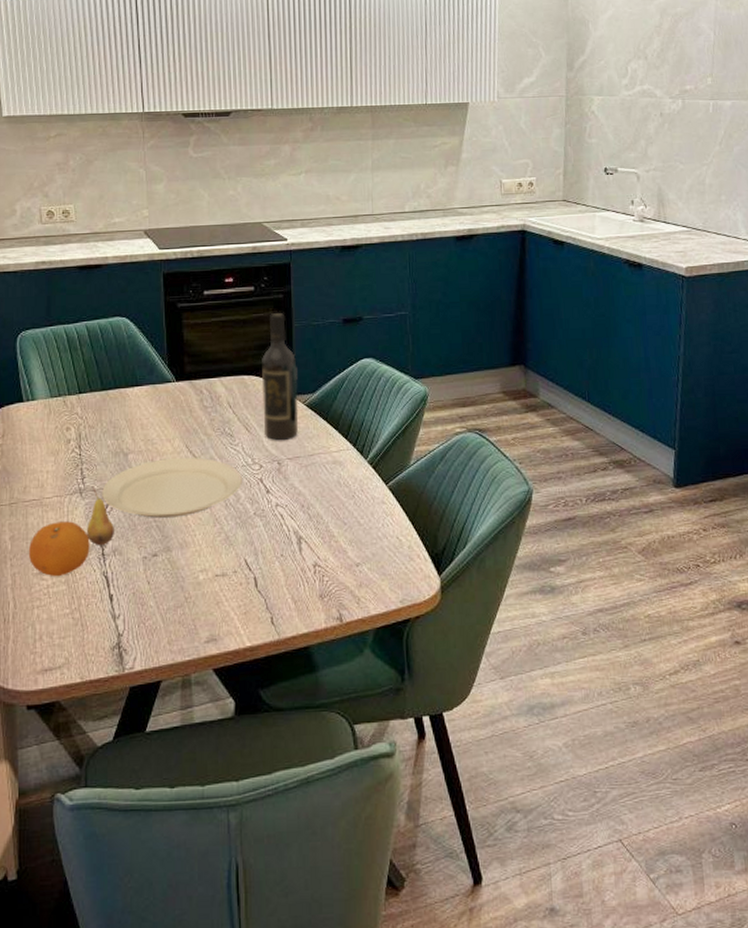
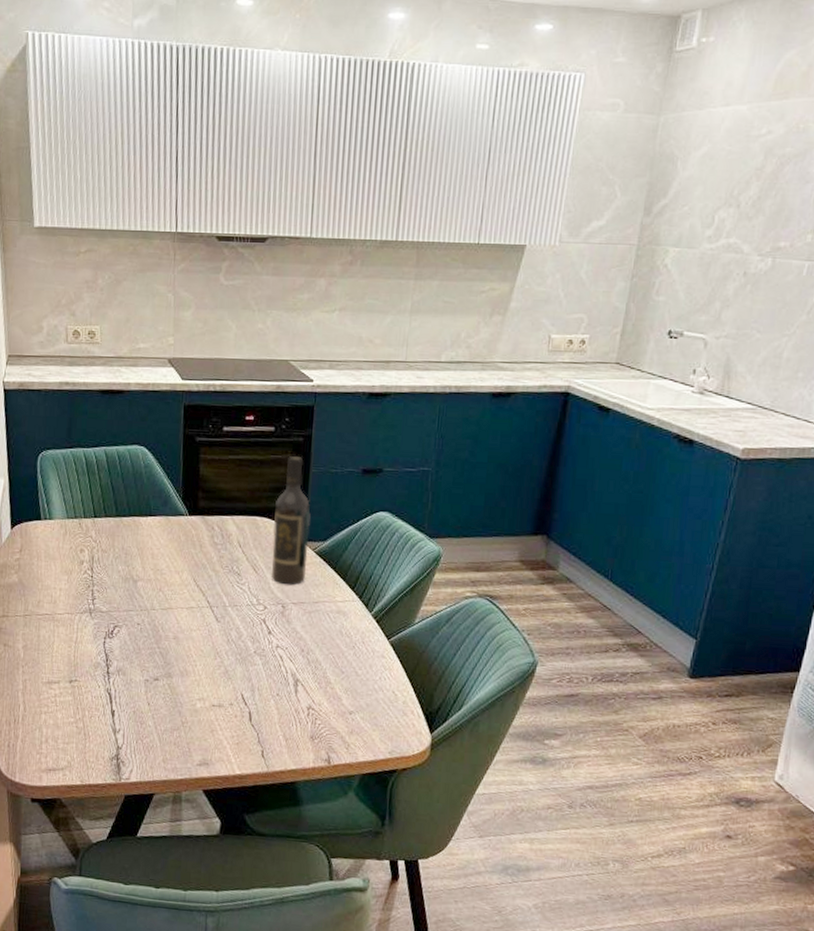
fruit: present [28,521,90,577] -> none [39,637,97,688]
fruit: present [86,485,114,546] -> none [93,606,120,665]
plate: present [102,457,242,518] -> none [110,589,246,647]

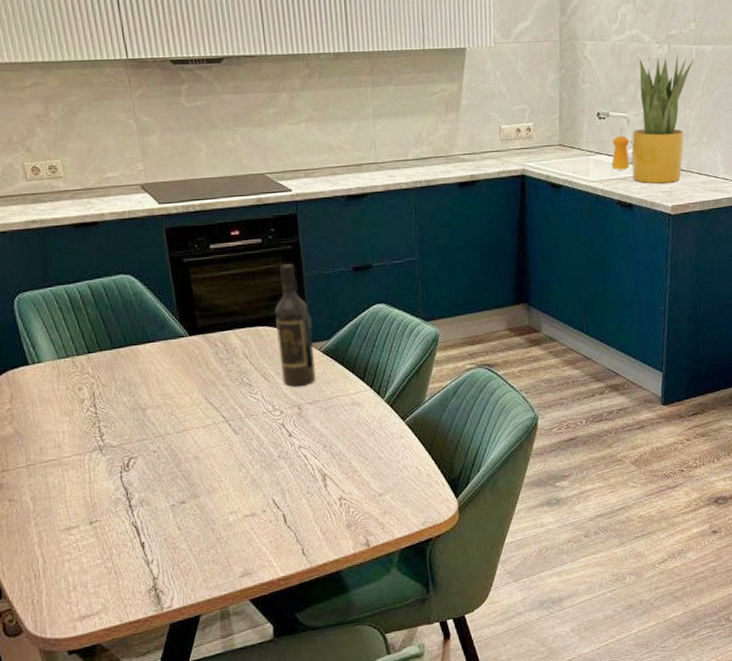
soap dispenser: none [675,348,703,400] -> present [611,125,630,171]
planter: none [699,269,803,421] -> present [631,53,694,184]

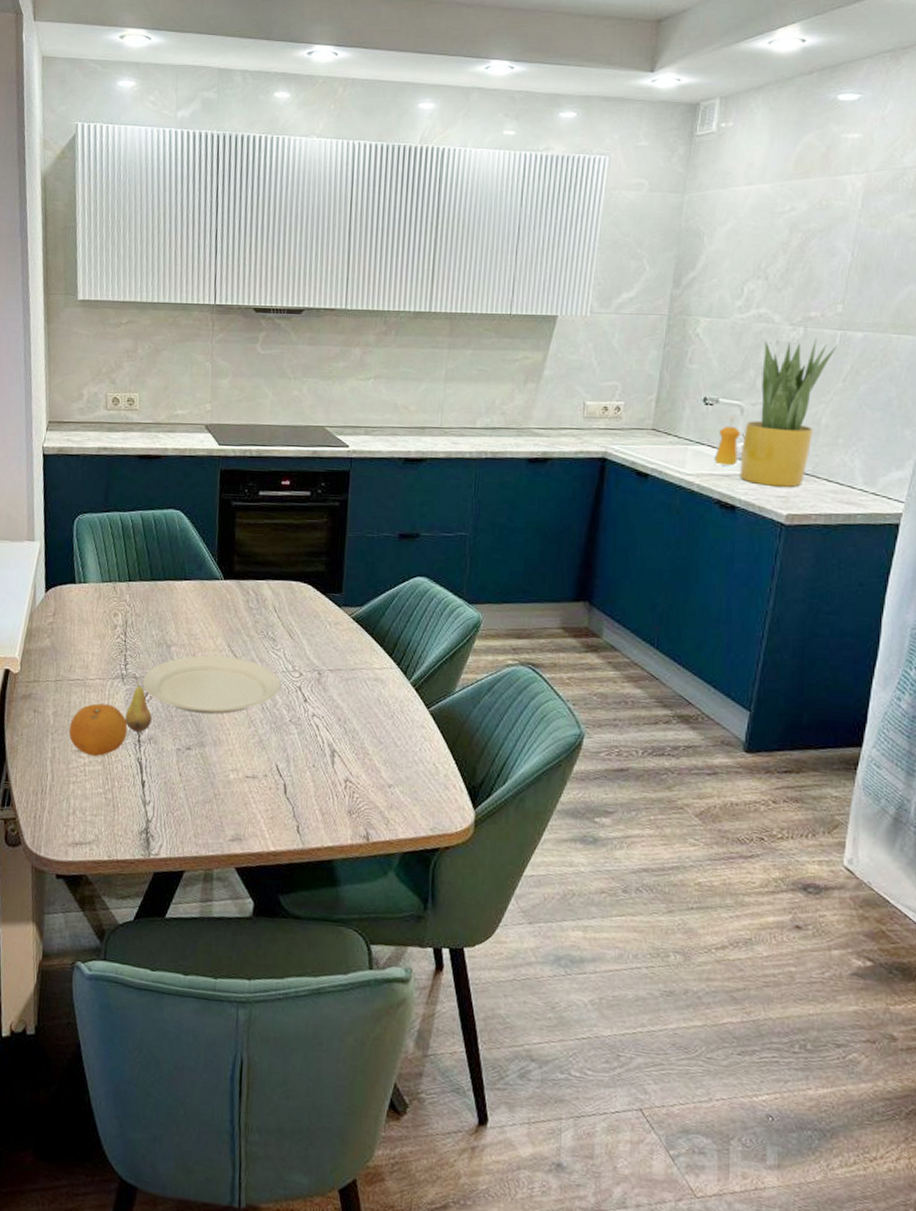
fruit: none [51,477,116,531] -> present [68,703,128,757]
fruit: none [110,441,140,499] -> present [124,672,152,733]
plate: none [123,408,264,468] -> present [143,655,281,714]
wine bottle: present [274,263,316,386] -> none [307,520,347,651]

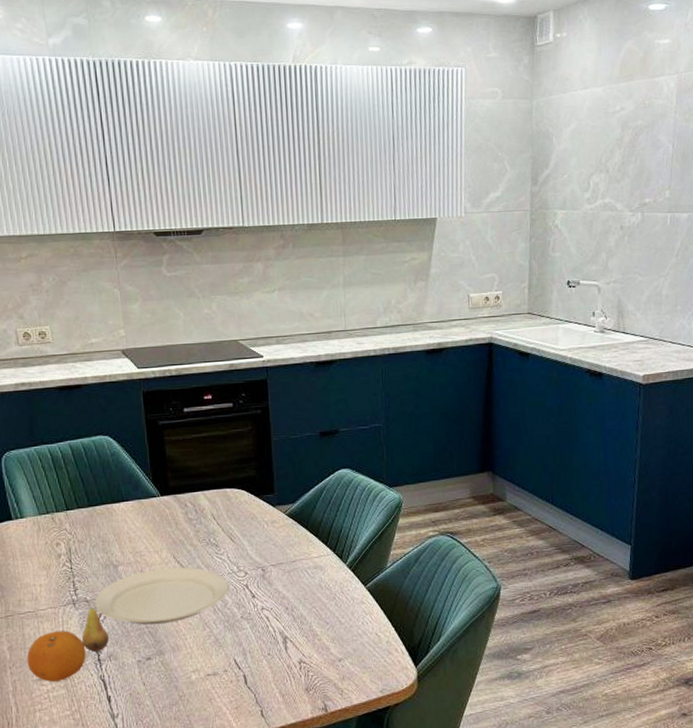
soap dispenser: present [713,414,741,466] -> none [580,294,600,339]
planter: present [740,338,836,487] -> none [602,221,668,353]

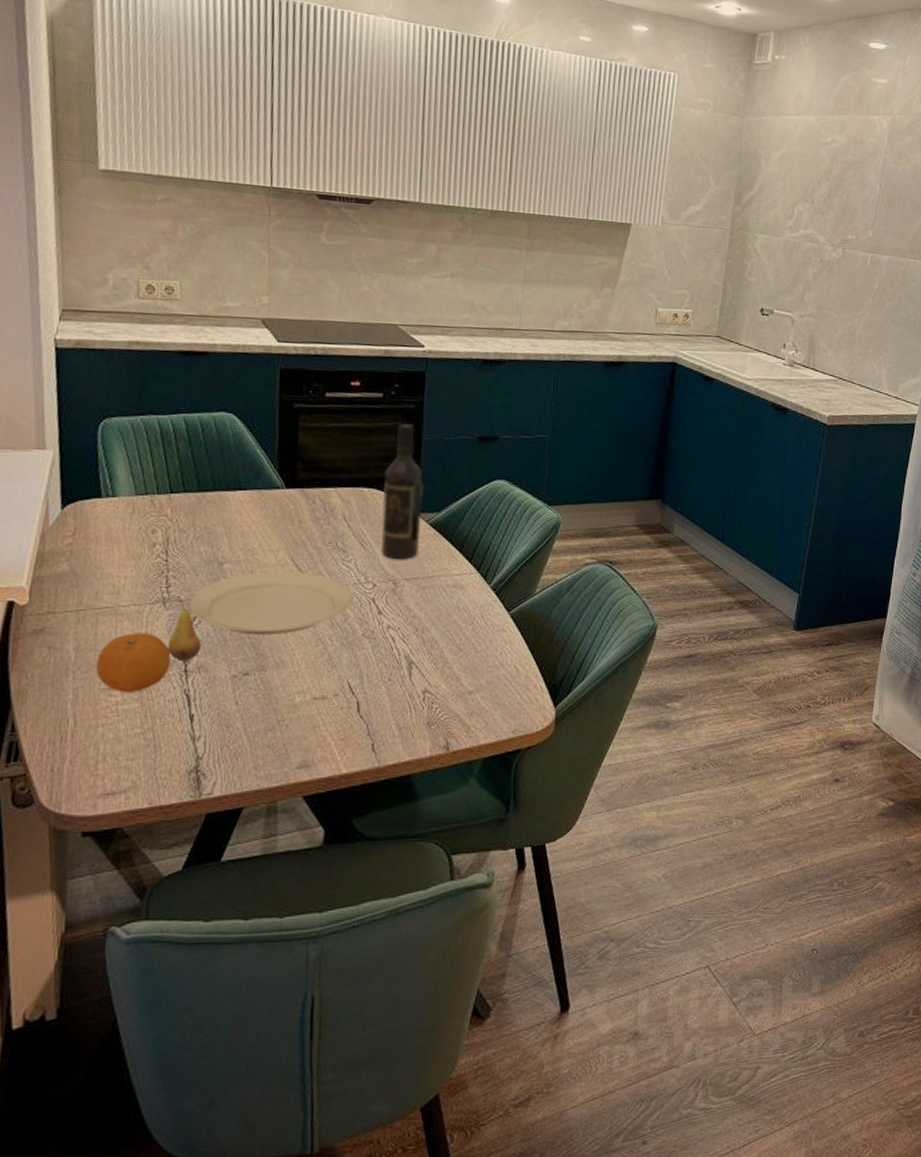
wine bottle: none [243,427,280,548] -> present [381,423,423,559]

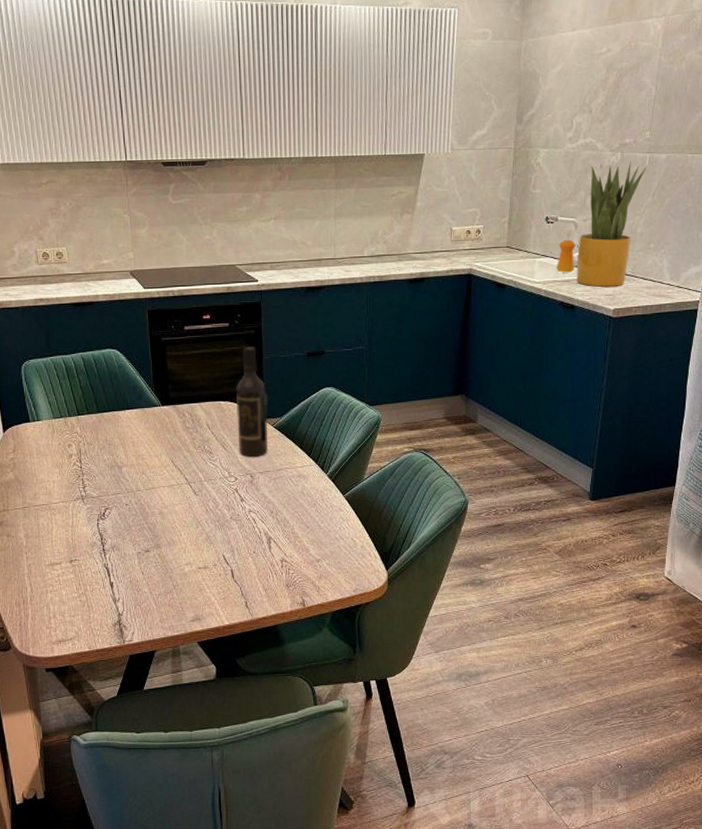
fruit: present [95,633,171,694] -> none [40,522,92,568]
fruit: present [167,594,201,662] -> none [88,493,112,543]
plate: present [189,571,352,634] -> none [101,471,220,521]
soap dispenser: none [769,325,792,372] -> present [556,230,576,273]
planter: none [791,258,868,392] -> present [576,161,646,287]

